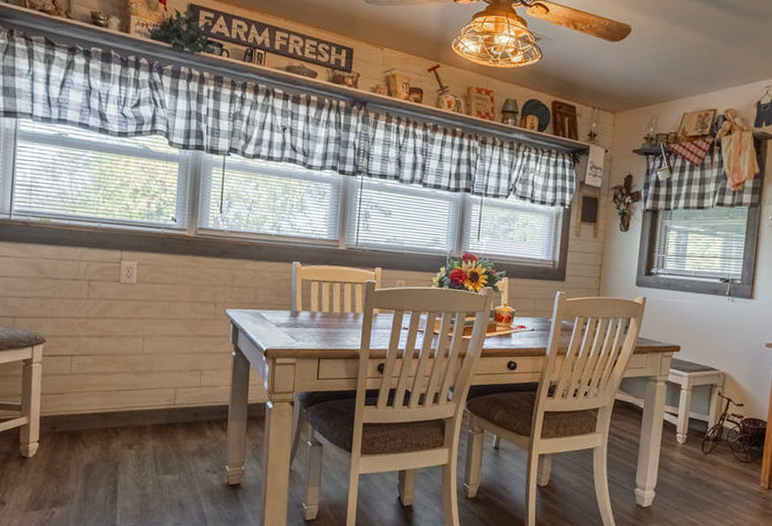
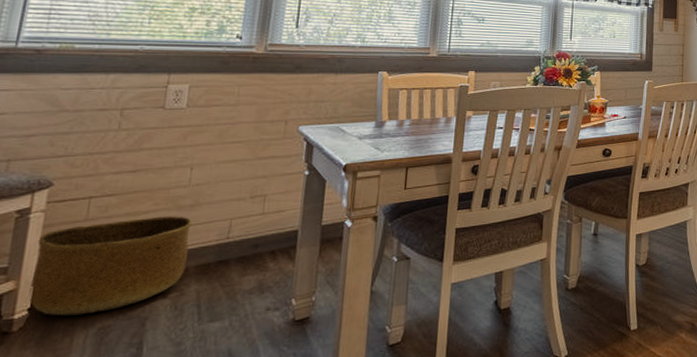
basket: none [37,378,147,452] -> present [28,216,193,316]

